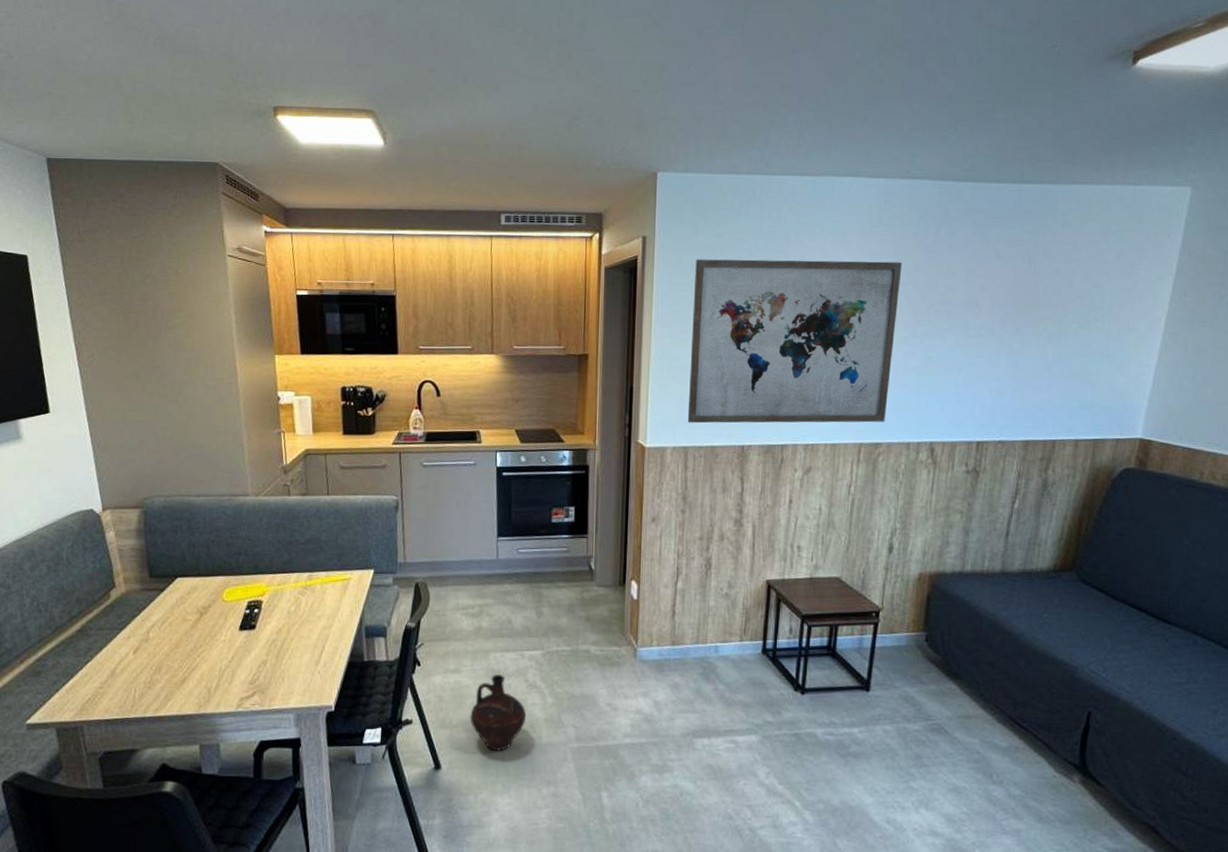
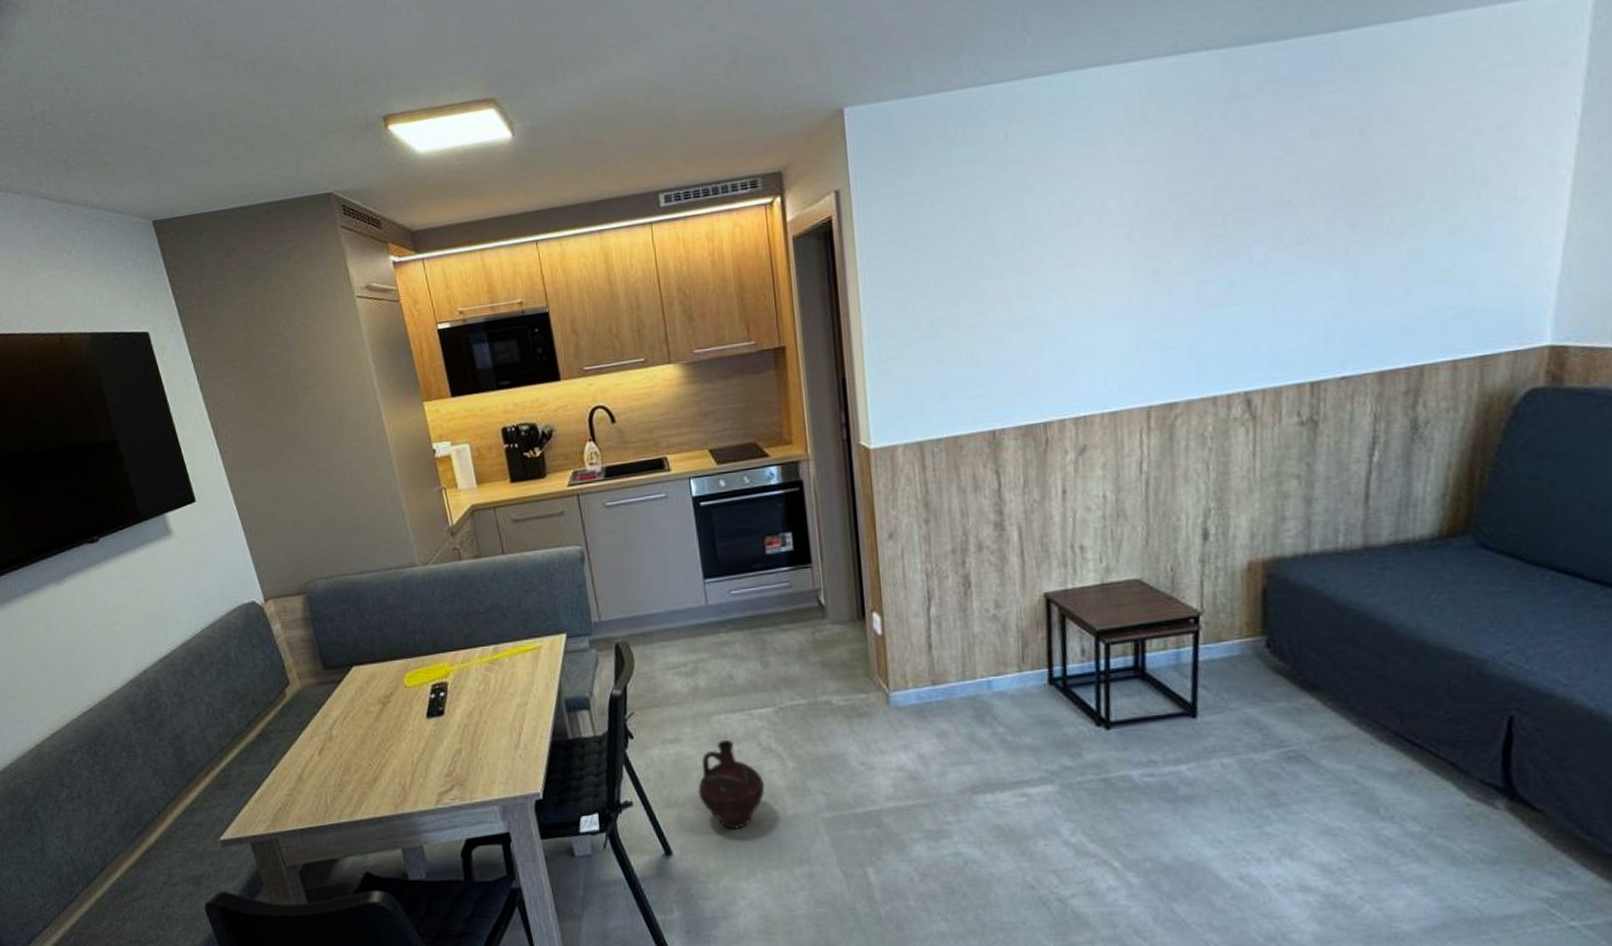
wall art: present [687,259,902,424] -> none [905,165,1181,412]

